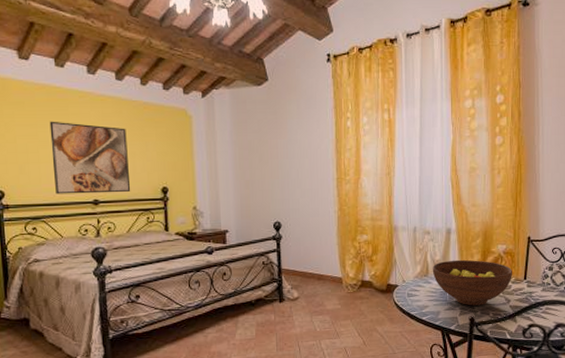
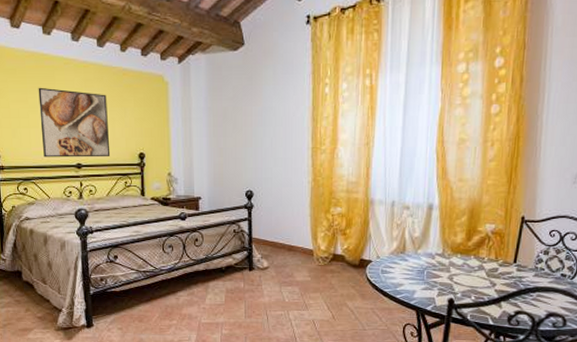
fruit bowl: present [432,259,512,306] -> none [409,237,501,287]

